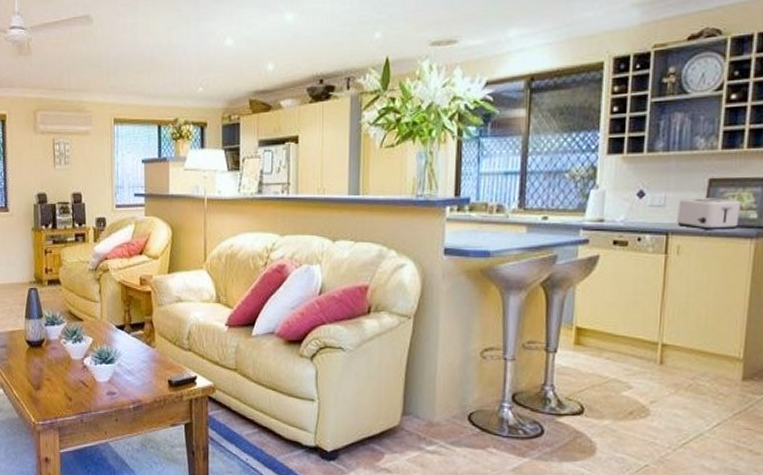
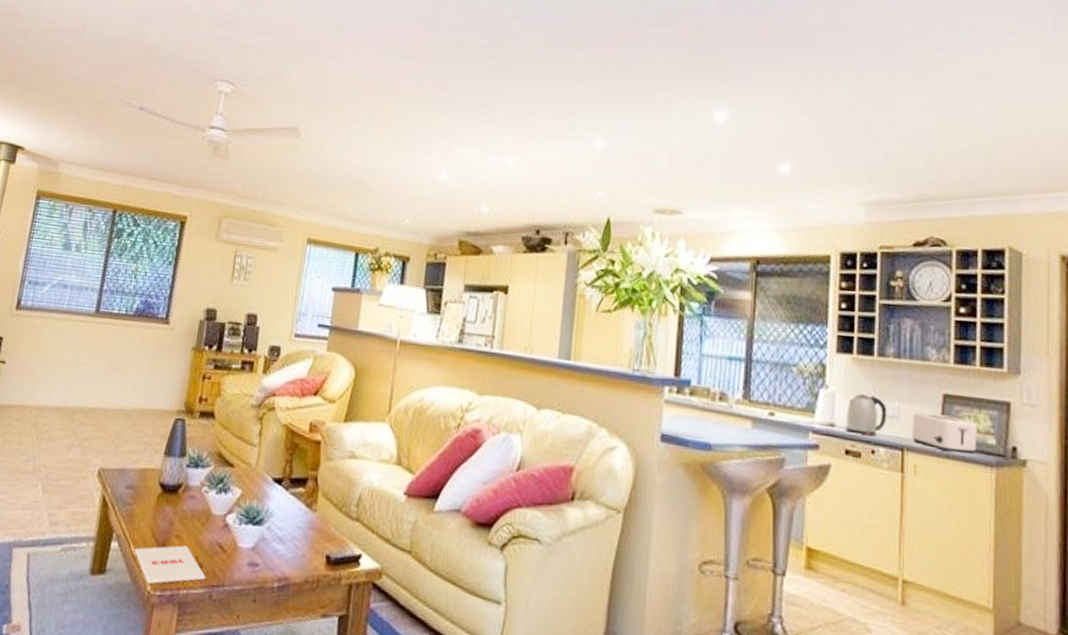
magazine: none [16,385,76,417] -> present [134,545,206,585]
kettle: none [614,189,655,226] -> present [846,394,888,437]

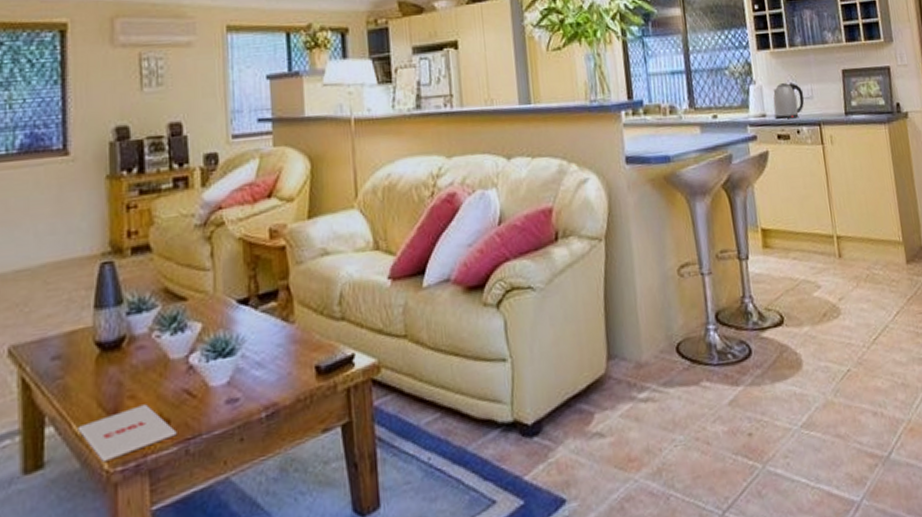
toaster: present [912,412,977,455] -> none [823,87,873,119]

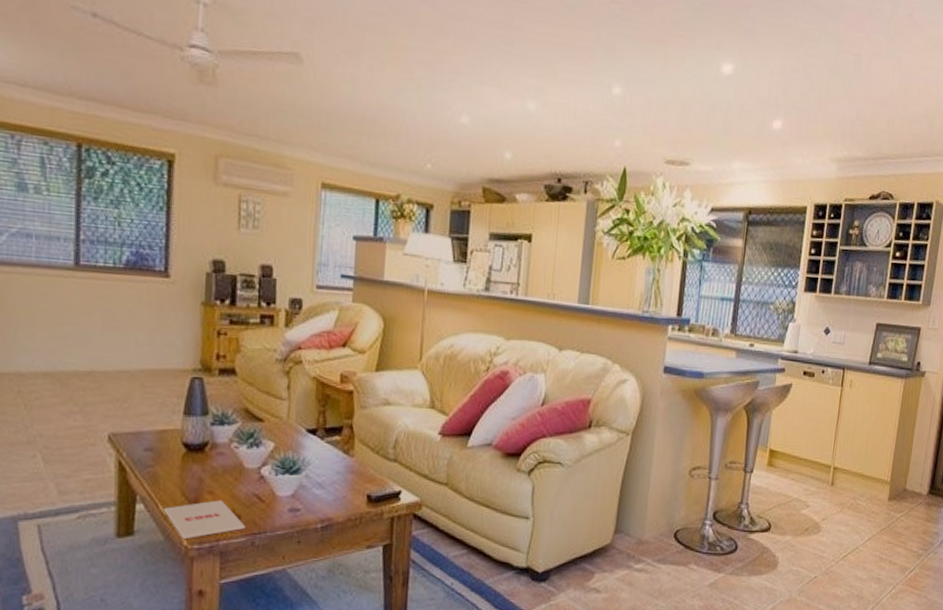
kettle: present [773,83,805,120] -> none [805,326,837,360]

